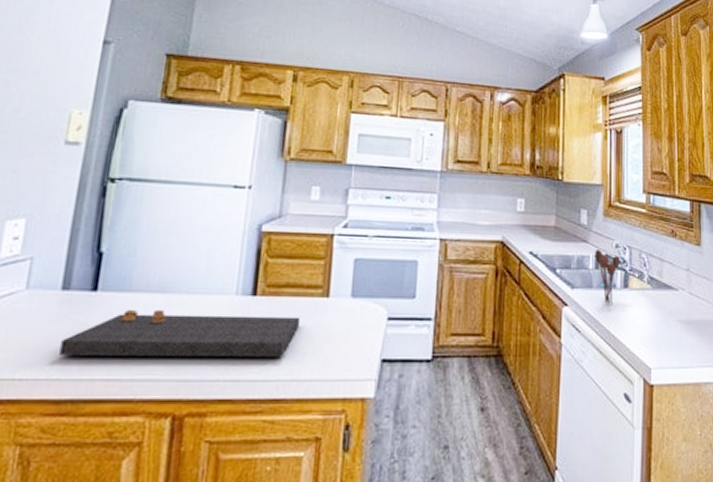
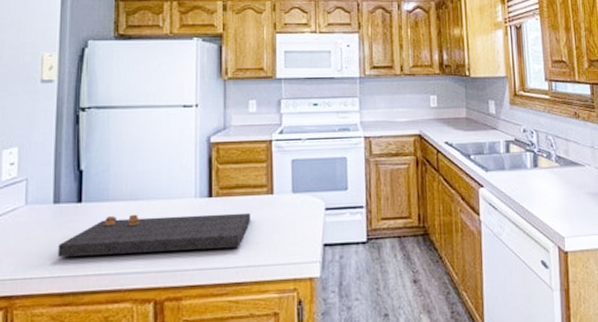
utensil holder: present [594,248,620,303] -> none [504,134,528,182]

